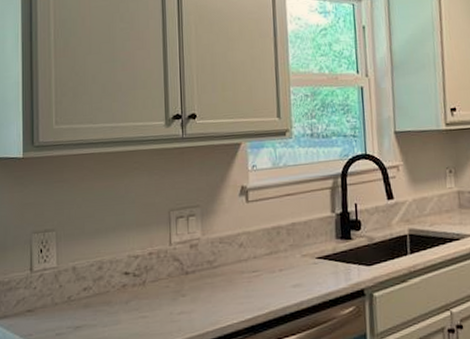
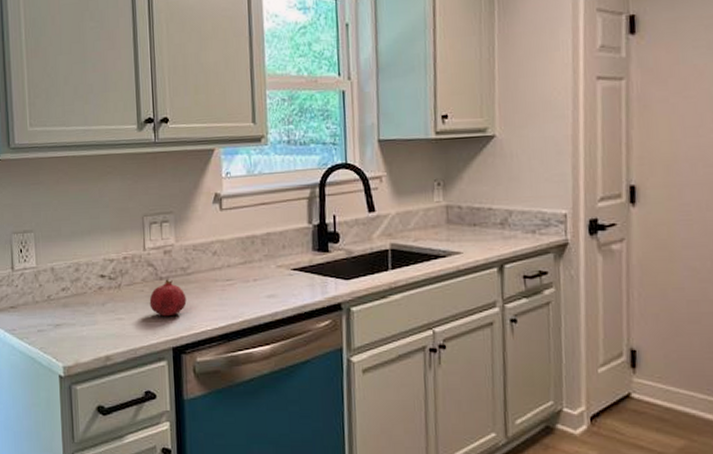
fruit: none [174,273,213,312] -> present [149,279,187,317]

